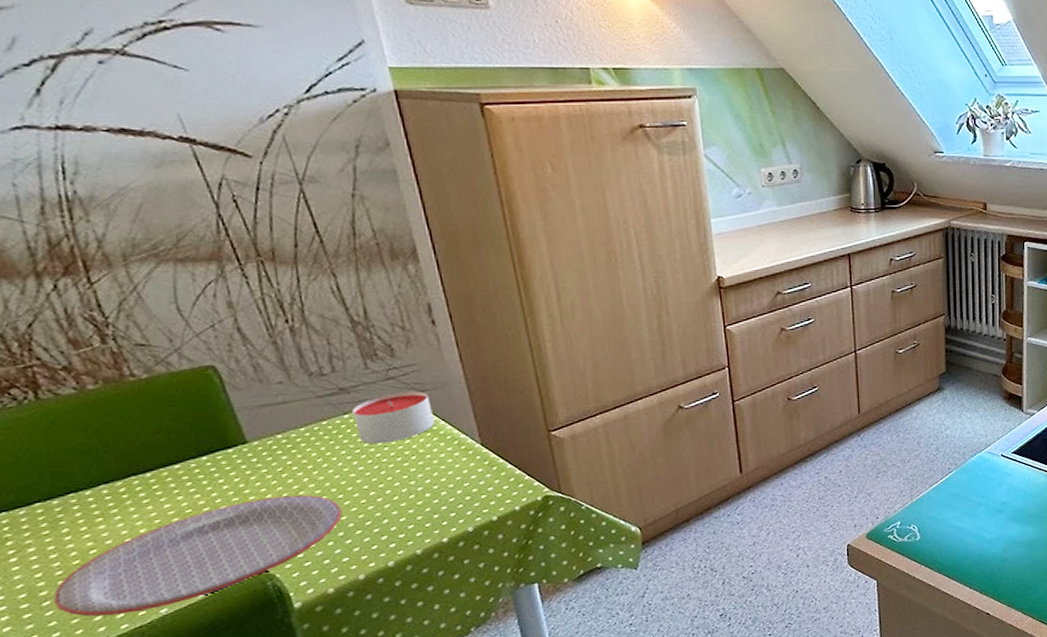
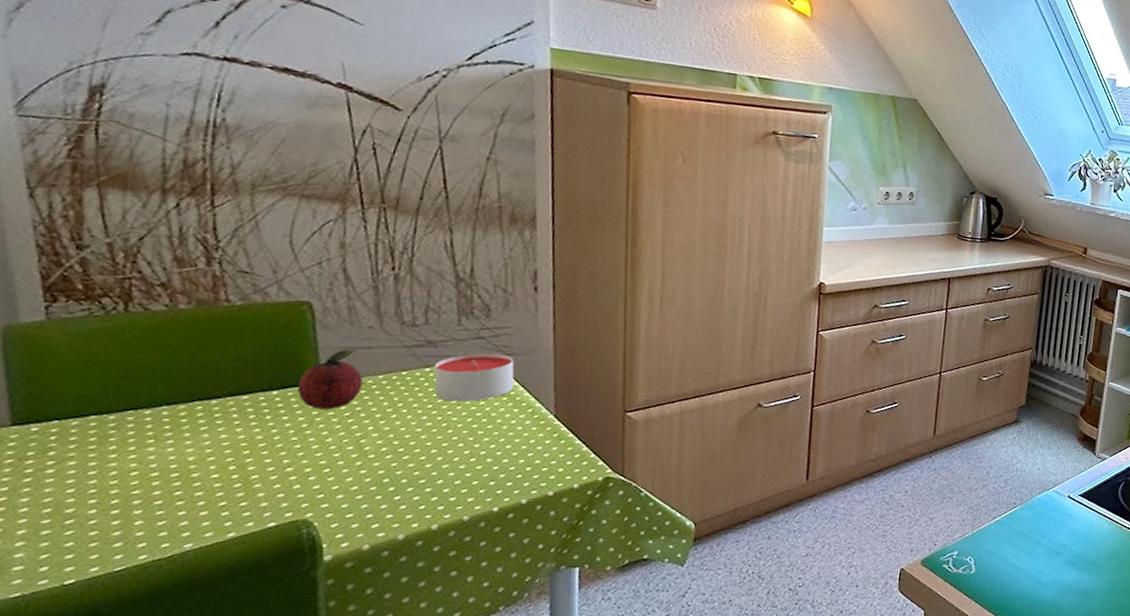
plate: present [53,494,342,617] -> none [77,441,399,544]
fruit: none [224,406,288,469] -> present [297,349,363,410]

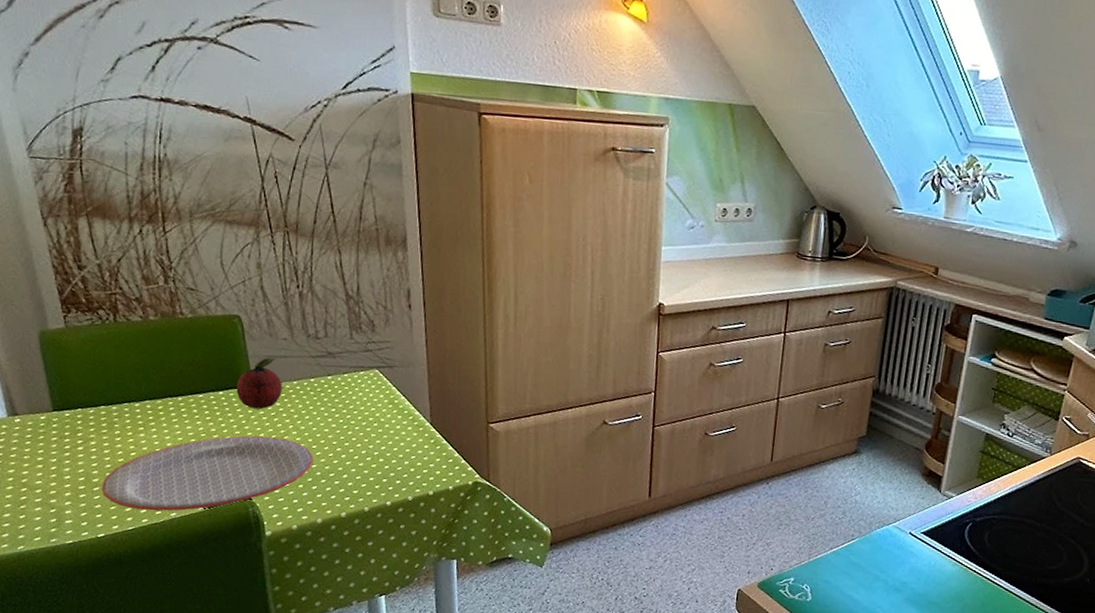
plate: none [77,441,399,544] -> present [101,436,314,511]
candle: present [434,353,514,402] -> none [335,364,397,408]

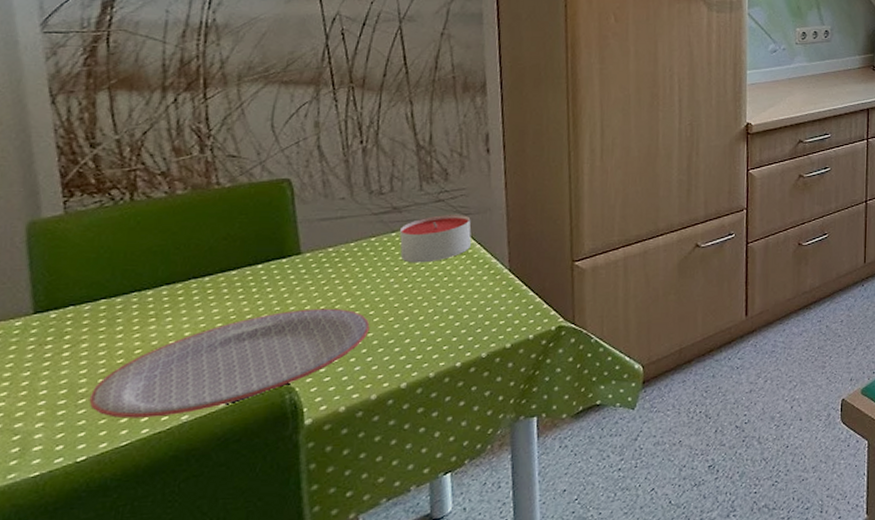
fruit: present [236,357,282,410] -> none [279,220,337,279]
candle: none [335,364,397,408] -> present [400,215,471,263]

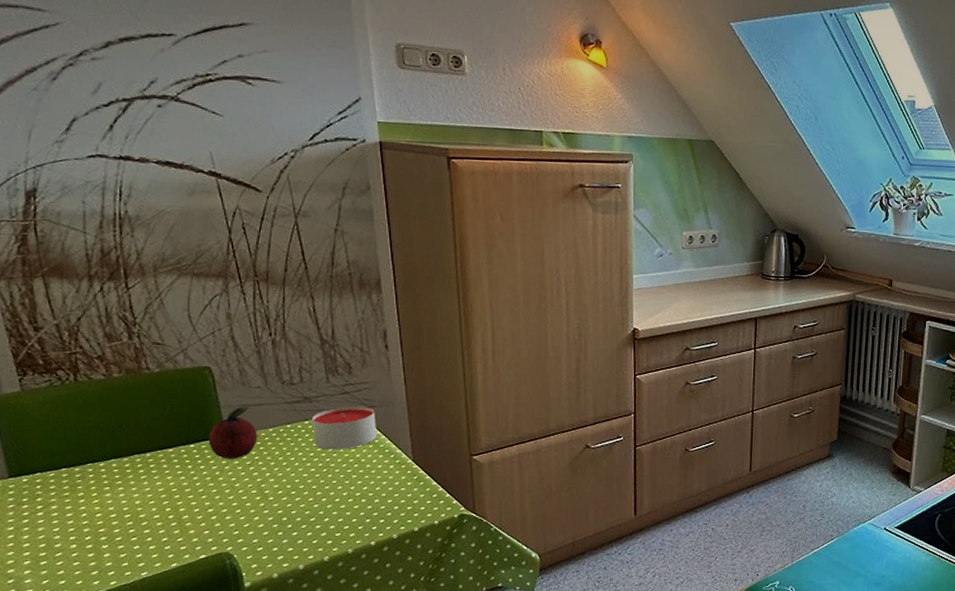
plate: present [89,308,370,419] -> none [64,486,293,572]
fruit: none [279,220,337,279] -> present [208,406,257,459]

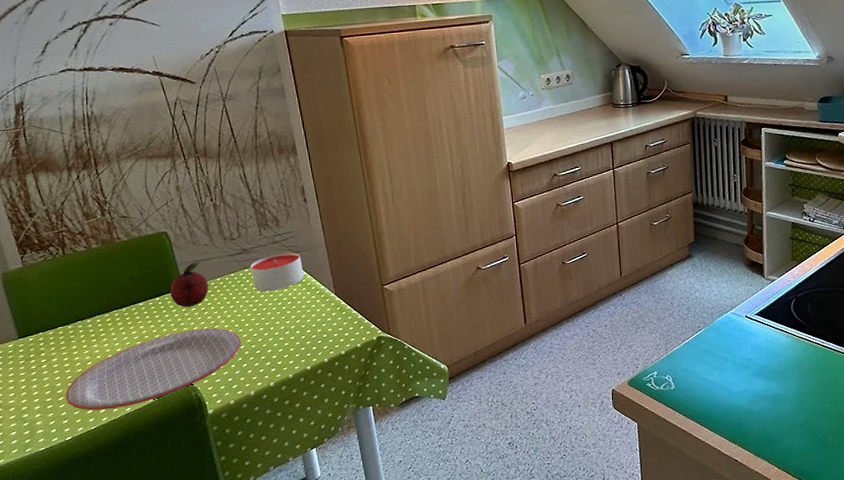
plate: none [64,486,293,572] -> present [65,328,242,411]

